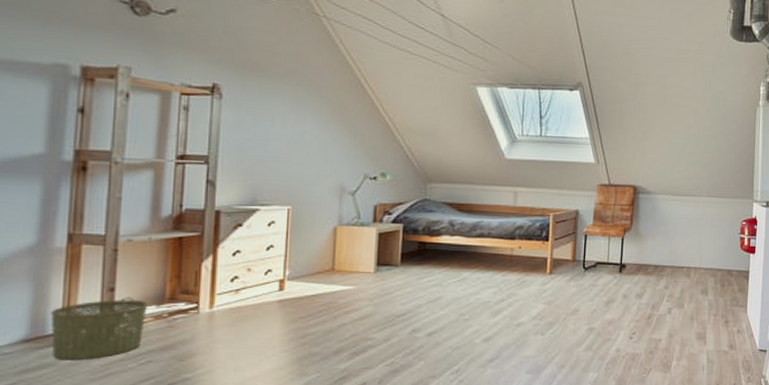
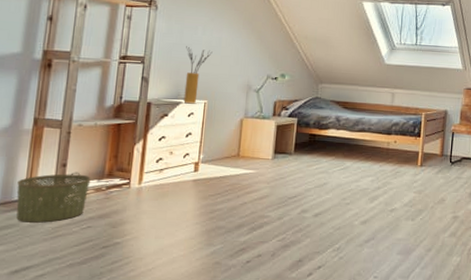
vase: none [261,142,295,211] -> present [183,46,213,104]

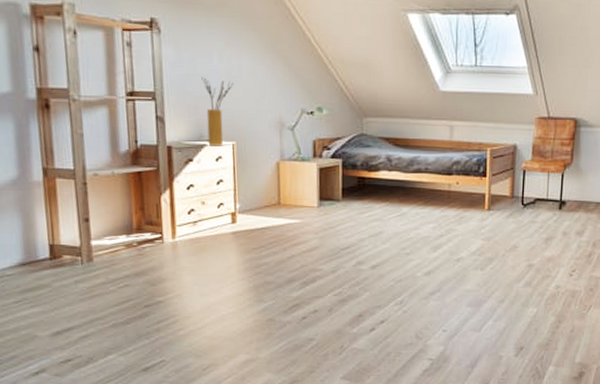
basket: present [16,172,91,223] -> none [39,227,119,282]

